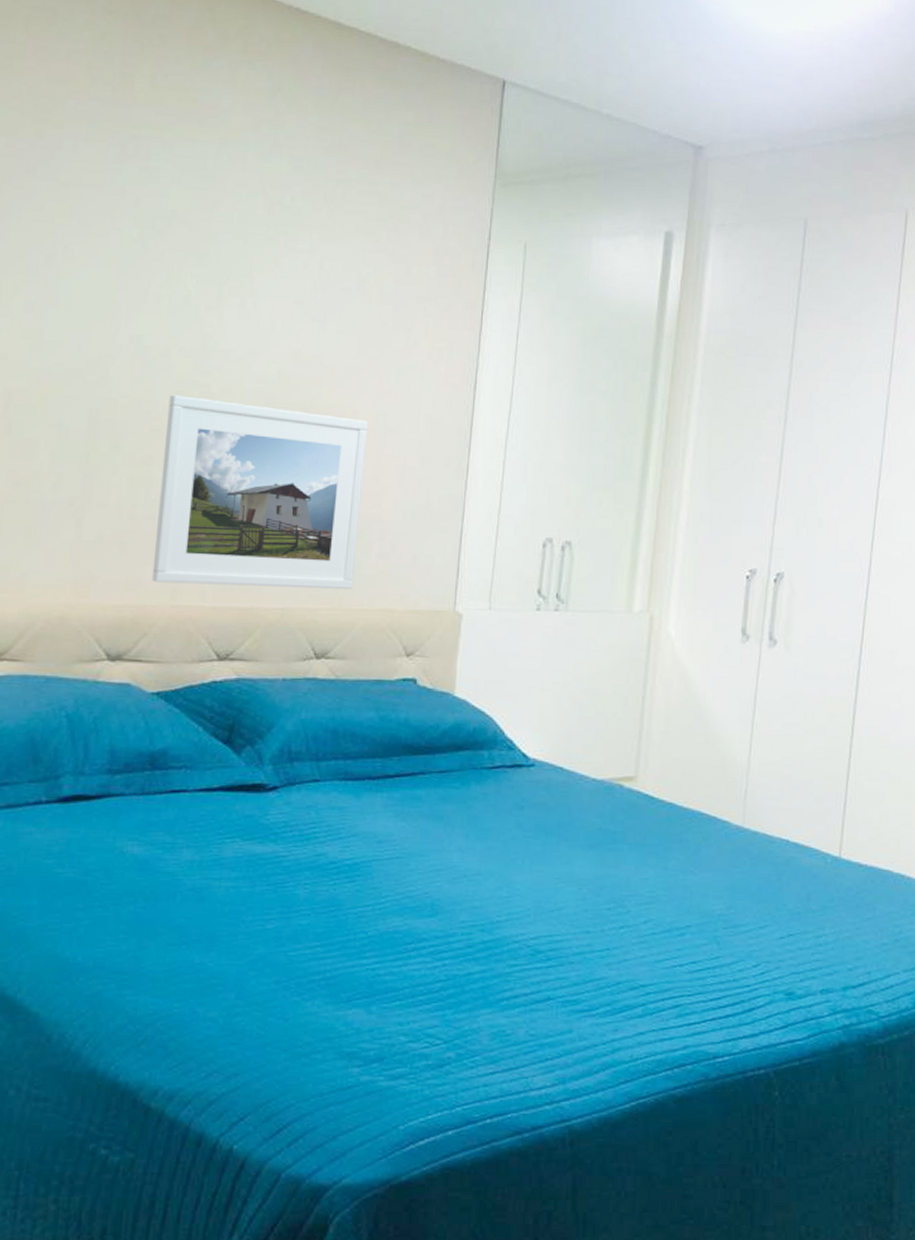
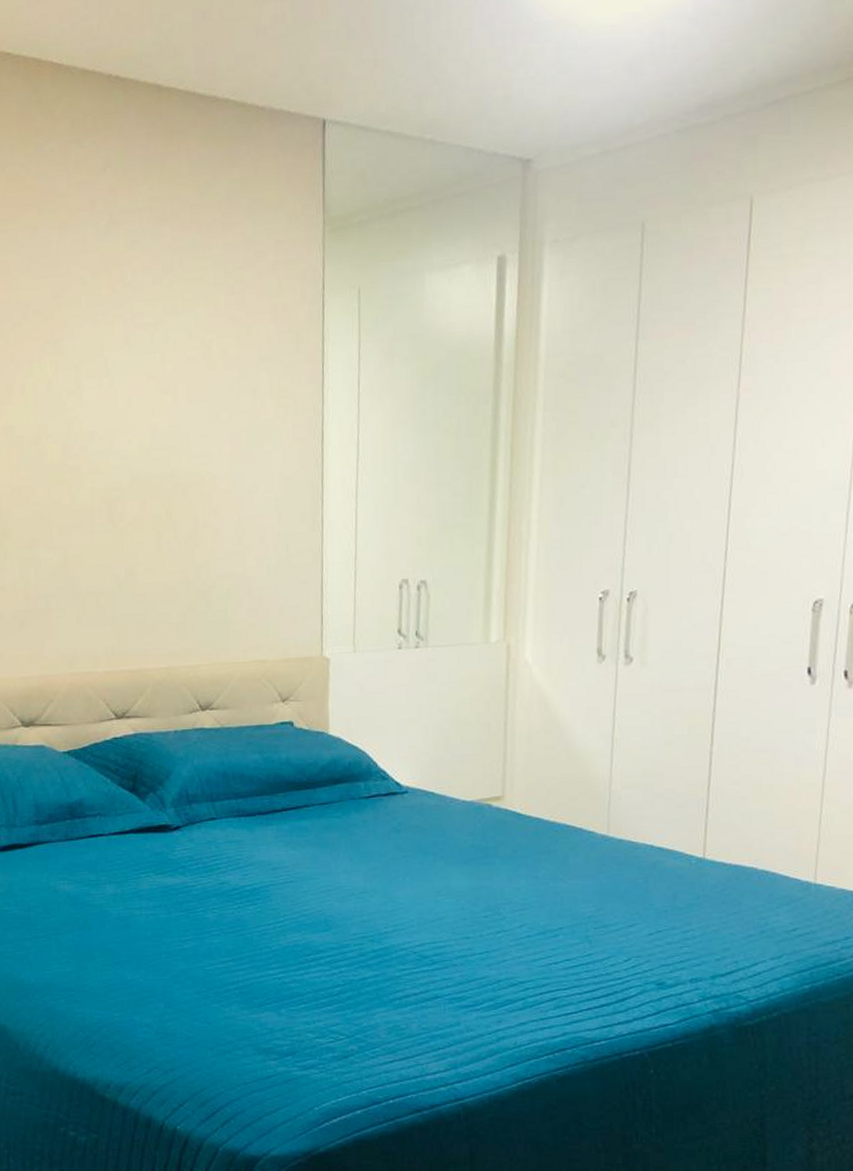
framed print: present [151,394,369,590] -> none [45,479,228,654]

